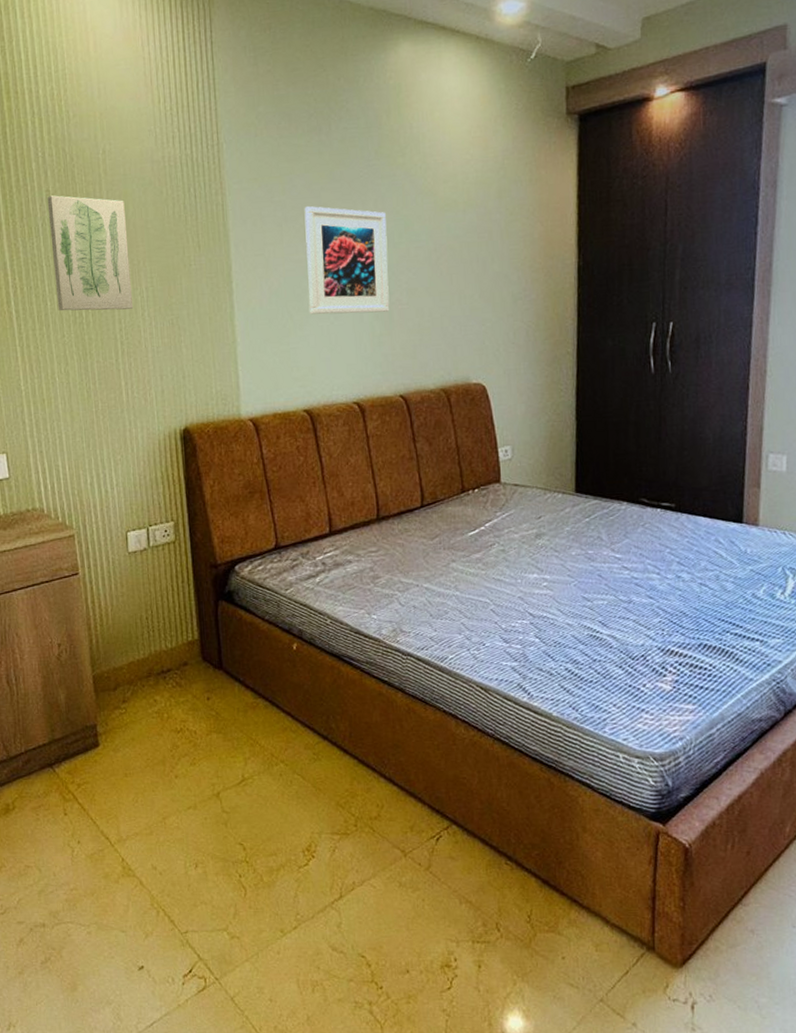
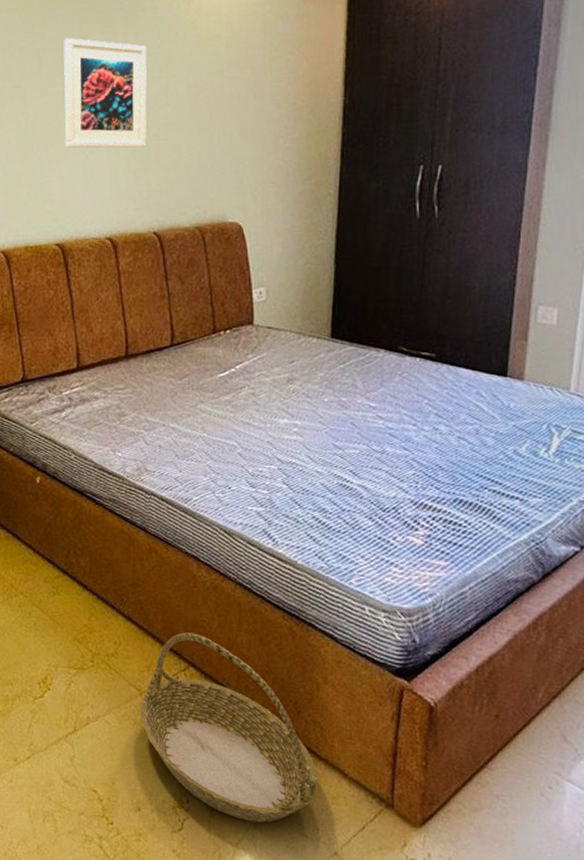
basket: none [405,790,582,975] -> present [140,632,319,823]

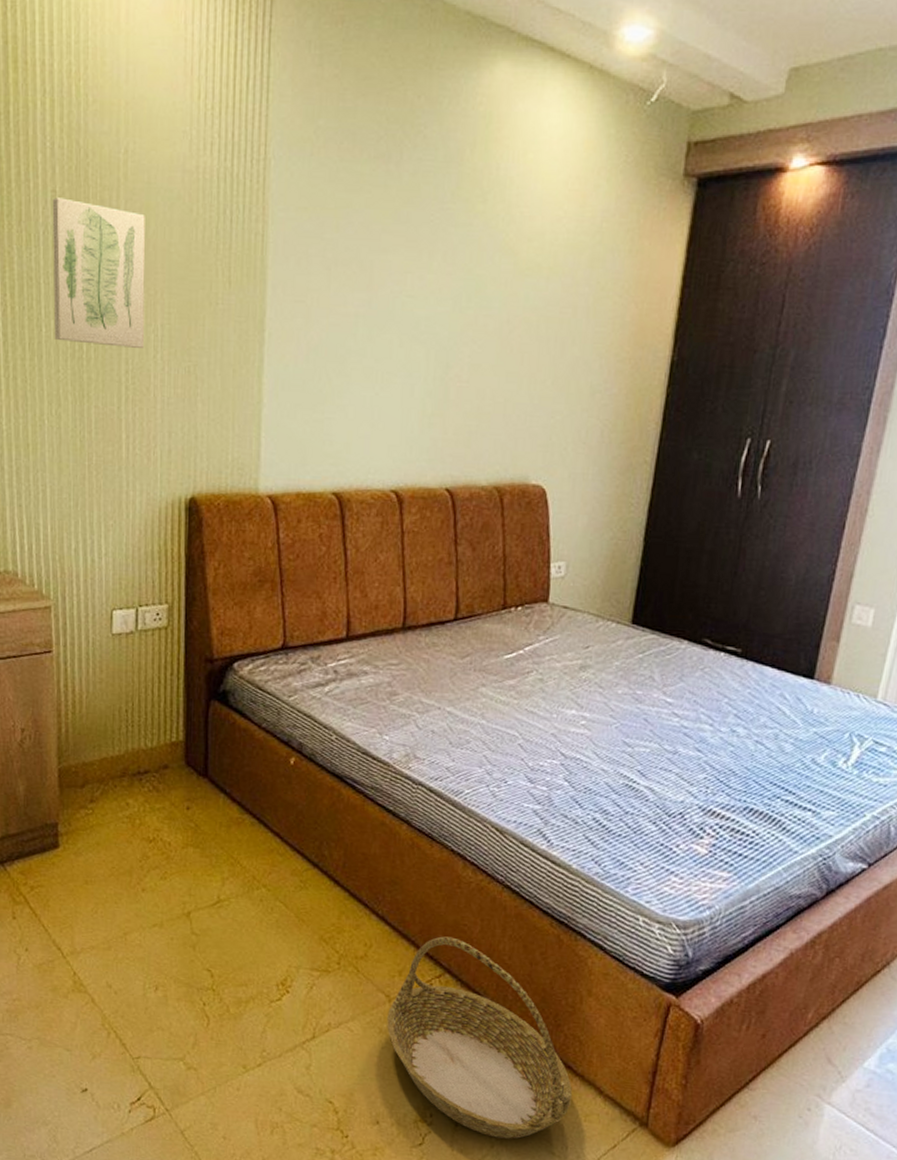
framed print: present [63,38,147,148] -> none [351,250,455,388]

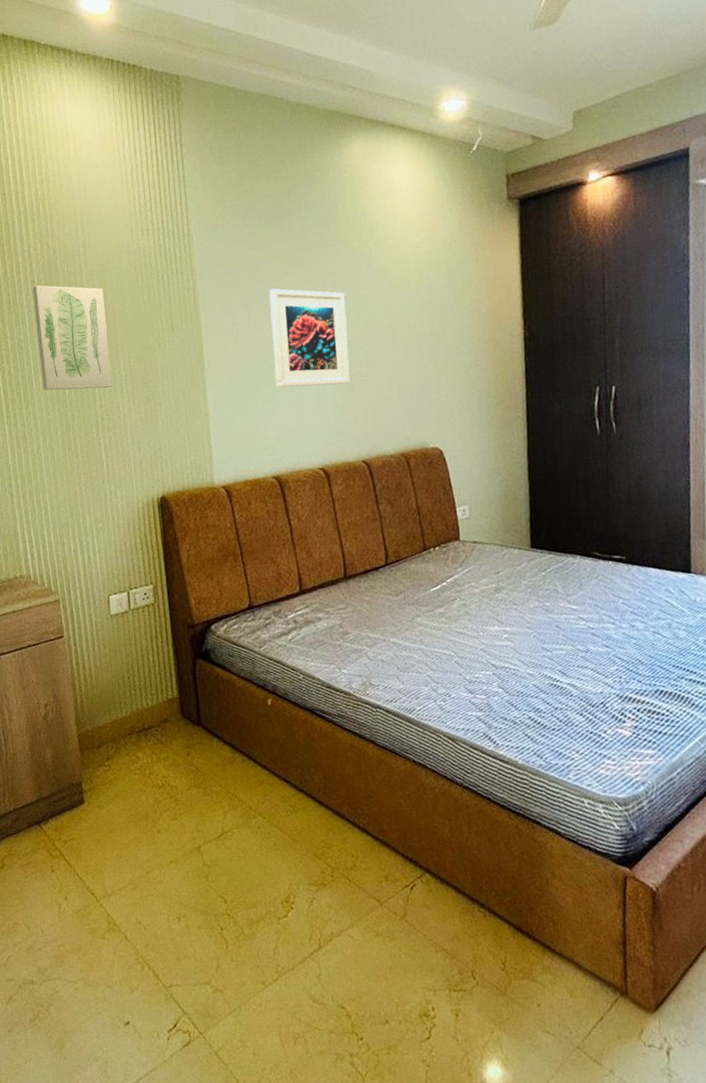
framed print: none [351,250,455,388] -> present [269,289,351,388]
basket: present [387,936,573,1139] -> none [381,839,556,1023]

